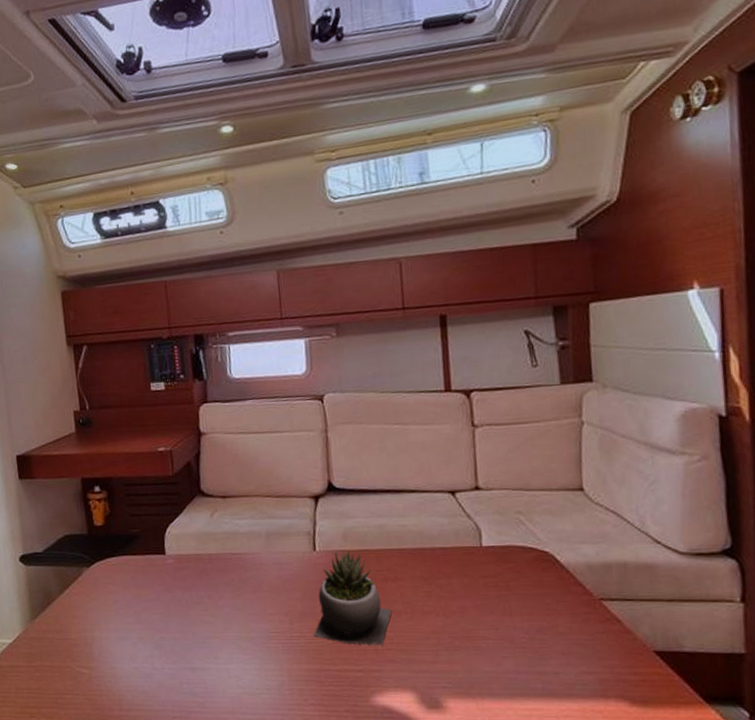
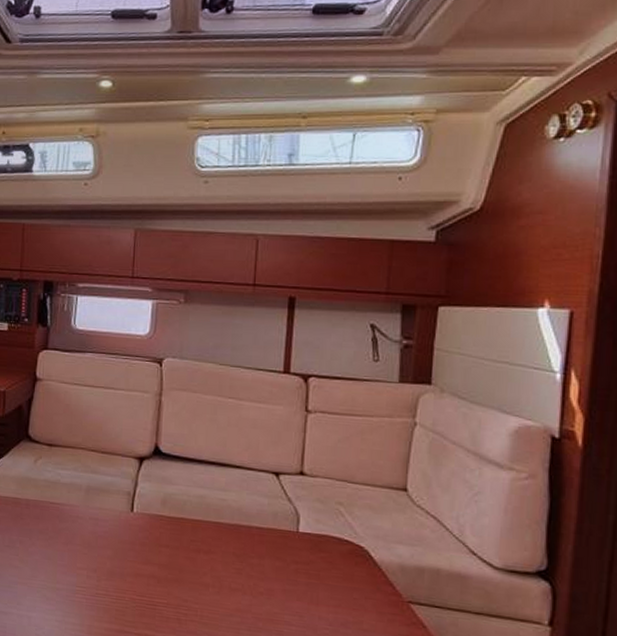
succulent plant: present [313,550,392,647] -> none [118,515,199,618]

